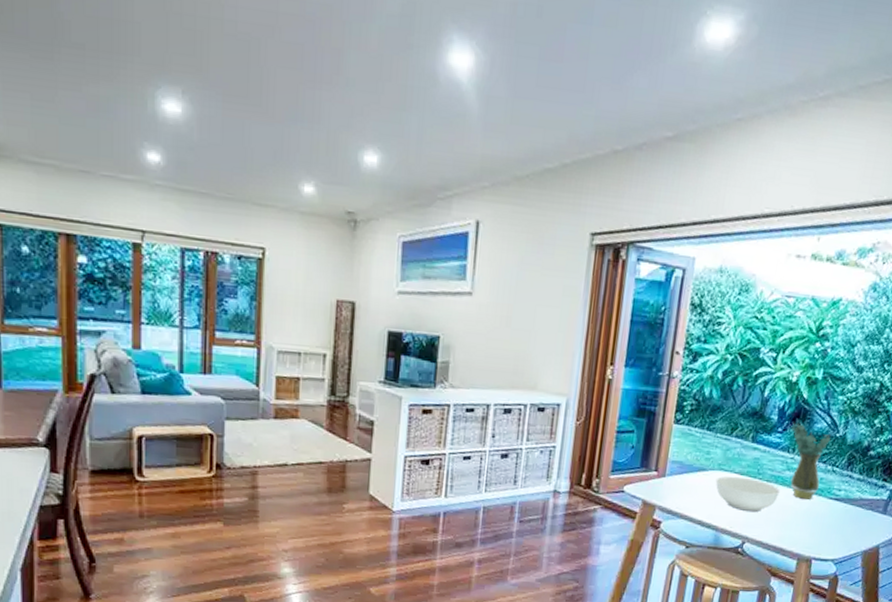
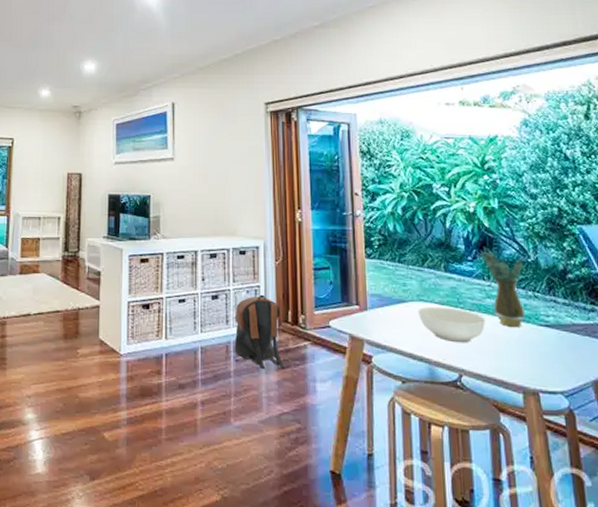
backpack: none [519,455,575,531] -> present [234,294,284,370]

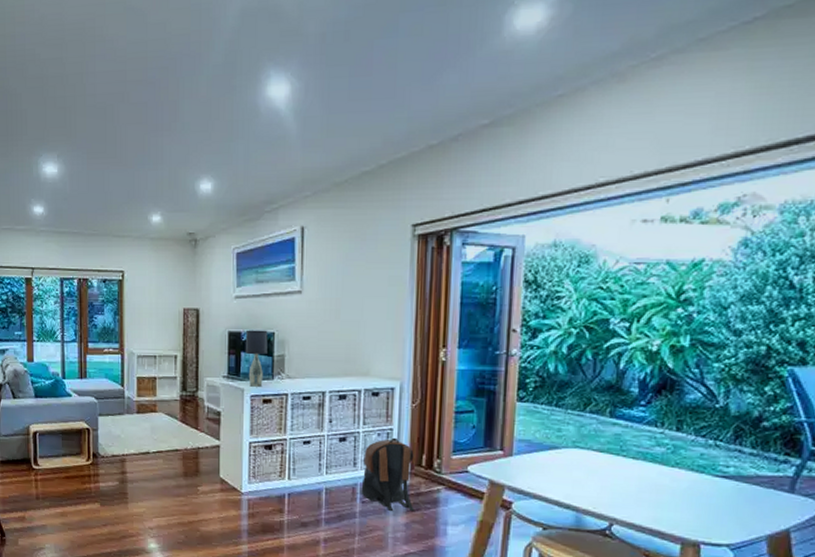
table lamp: none [123,193,144,247] -> present [245,330,268,387]
bowl: present [417,306,486,342] -> none [570,453,651,491]
vase: present [481,250,525,327] -> none [657,394,709,477]

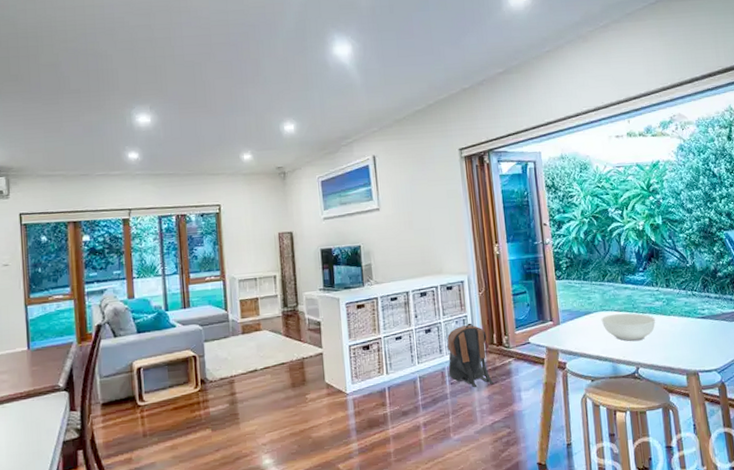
table lamp: present [245,330,268,387] -> none [336,244,356,295]
bowl: none [570,453,651,491] -> present [601,313,656,341]

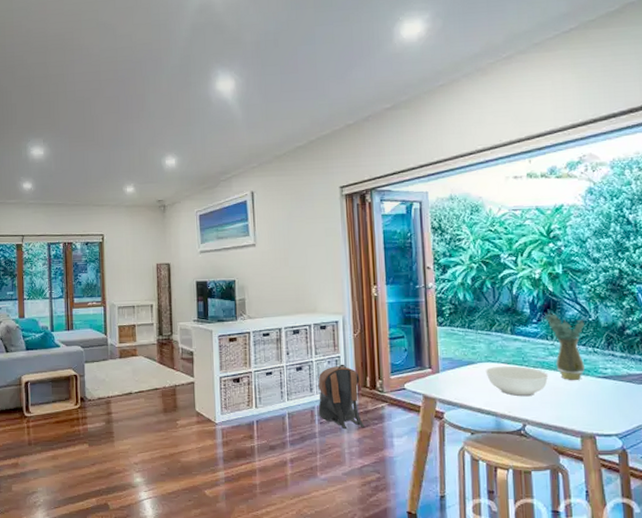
vase: none [649,261,686,323] -> present [545,312,585,380]

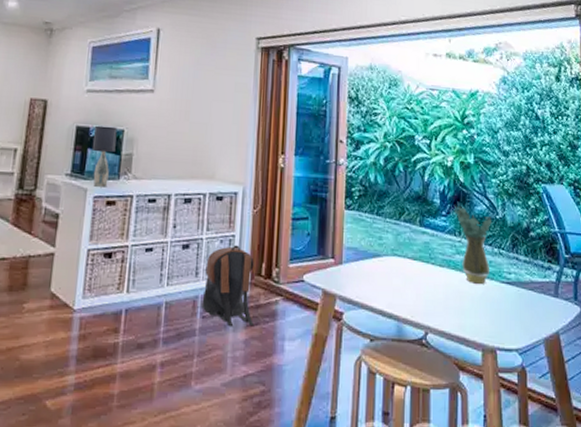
table lamp: none [211,278,230,328] -> present [91,125,118,187]
bowl: present [485,366,549,396] -> none [391,261,454,299]

